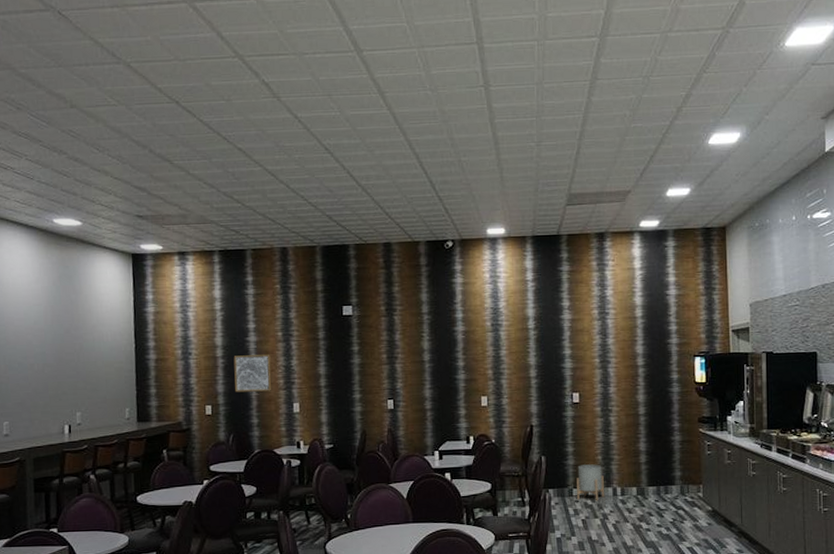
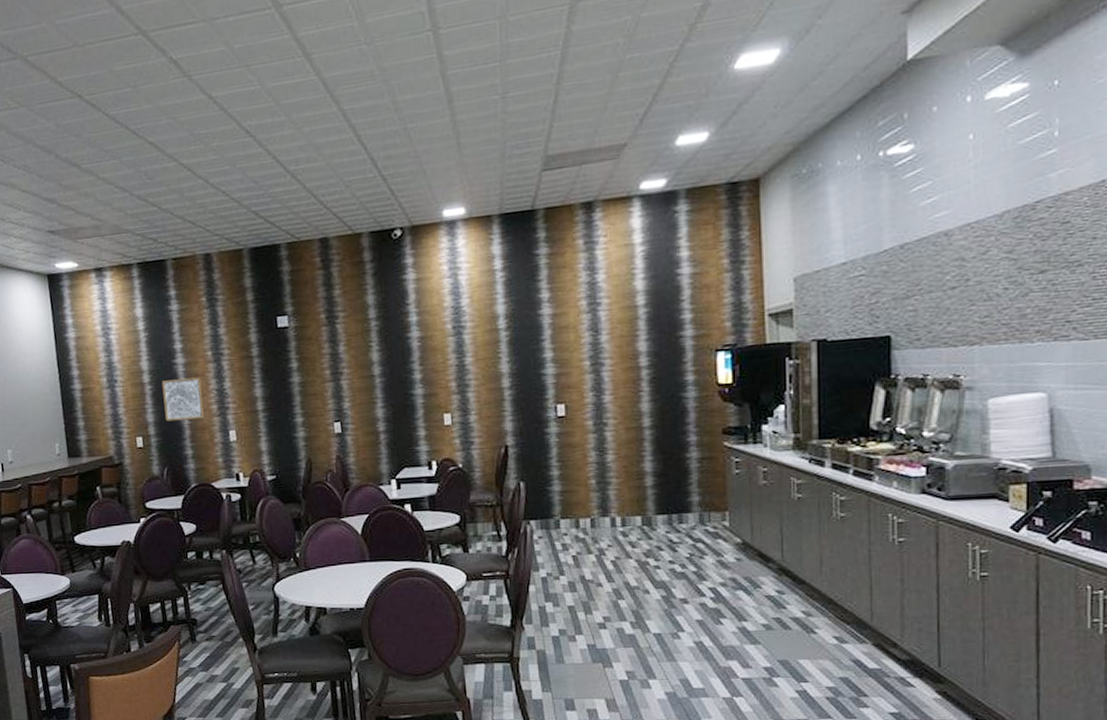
planter: present [577,464,604,501] -> none [564,489,600,534]

